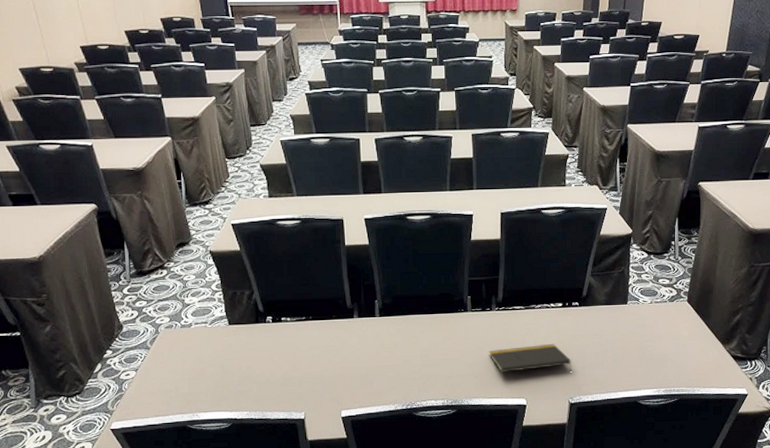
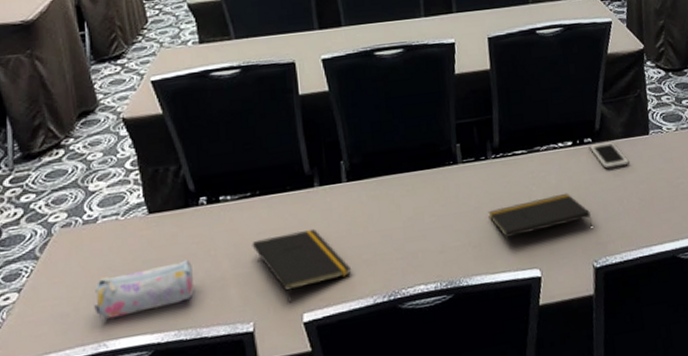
pencil case: none [189,362,262,397] -> present [94,259,194,319]
notepad: none [305,349,380,402] -> present [252,228,352,304]
cell phone: none [575,306,608,328] -> present [588,140,629,169]

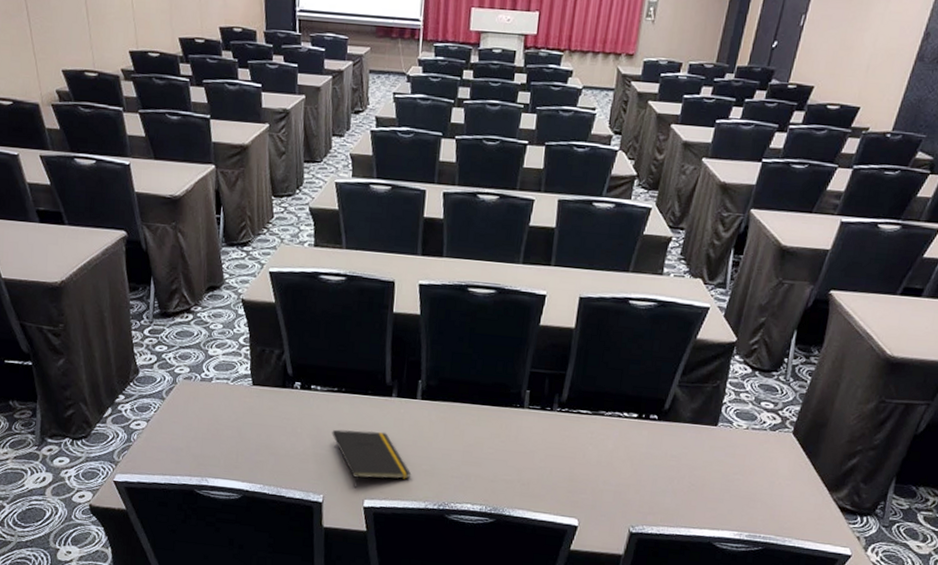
pencil case: present [94,259,194,319] -> none [202,427,282,463]
notepad: present [488,192,593,238] -> none [542,456,640,496]
cell phone: present [588,140,629,169] -> none [653,421,690,450]

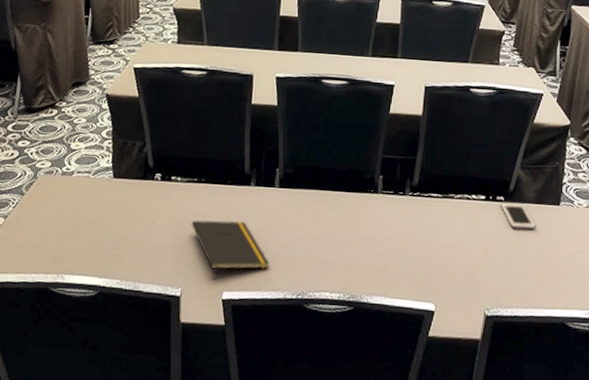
cell phone: none [653,421,690,450] -> present [500,202,536,230]

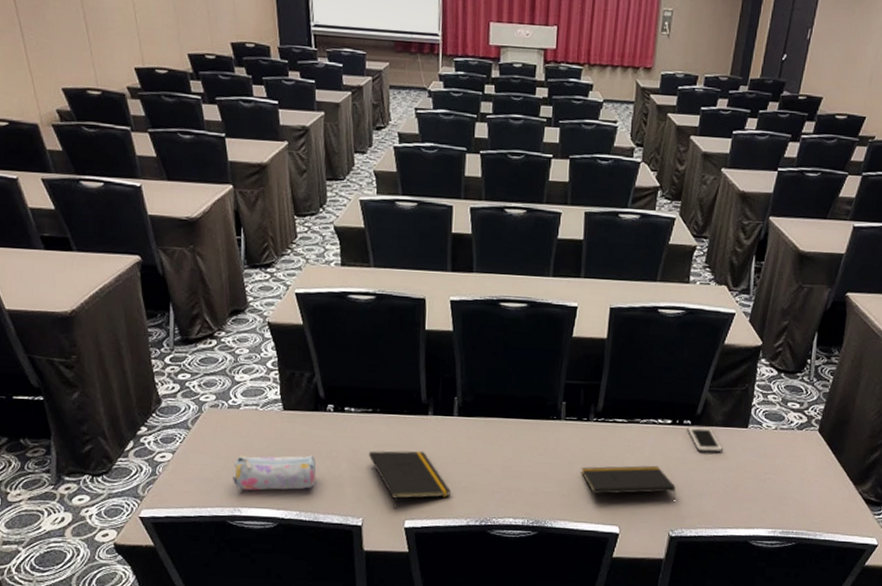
pencil case: none [59,221,140,258] -> present [233,455,317,491]
notepad: none [397,240,492,277] -> present [581,465,677,500]

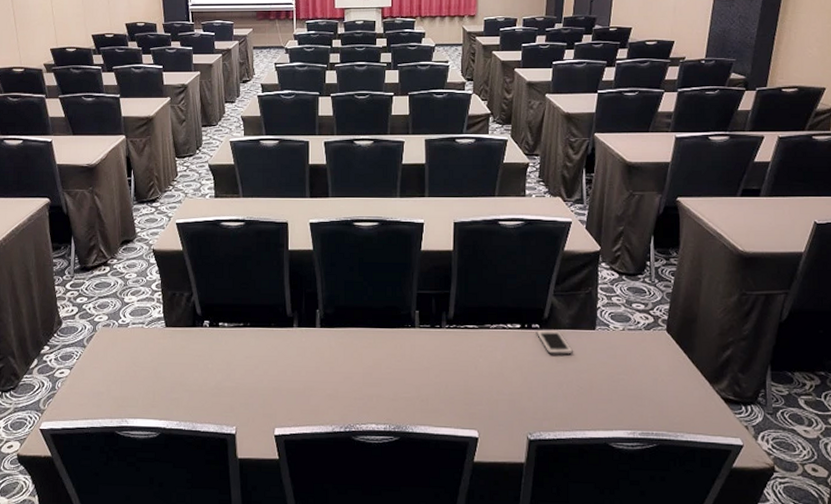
pencil case: present [233,455,317,491] -> none [121,368,195,402]
notepad: present [368,450,452,510] -> none [240,361,317,418]
notepad: present [581,465,677,500] -> none [437,369,532,403]

